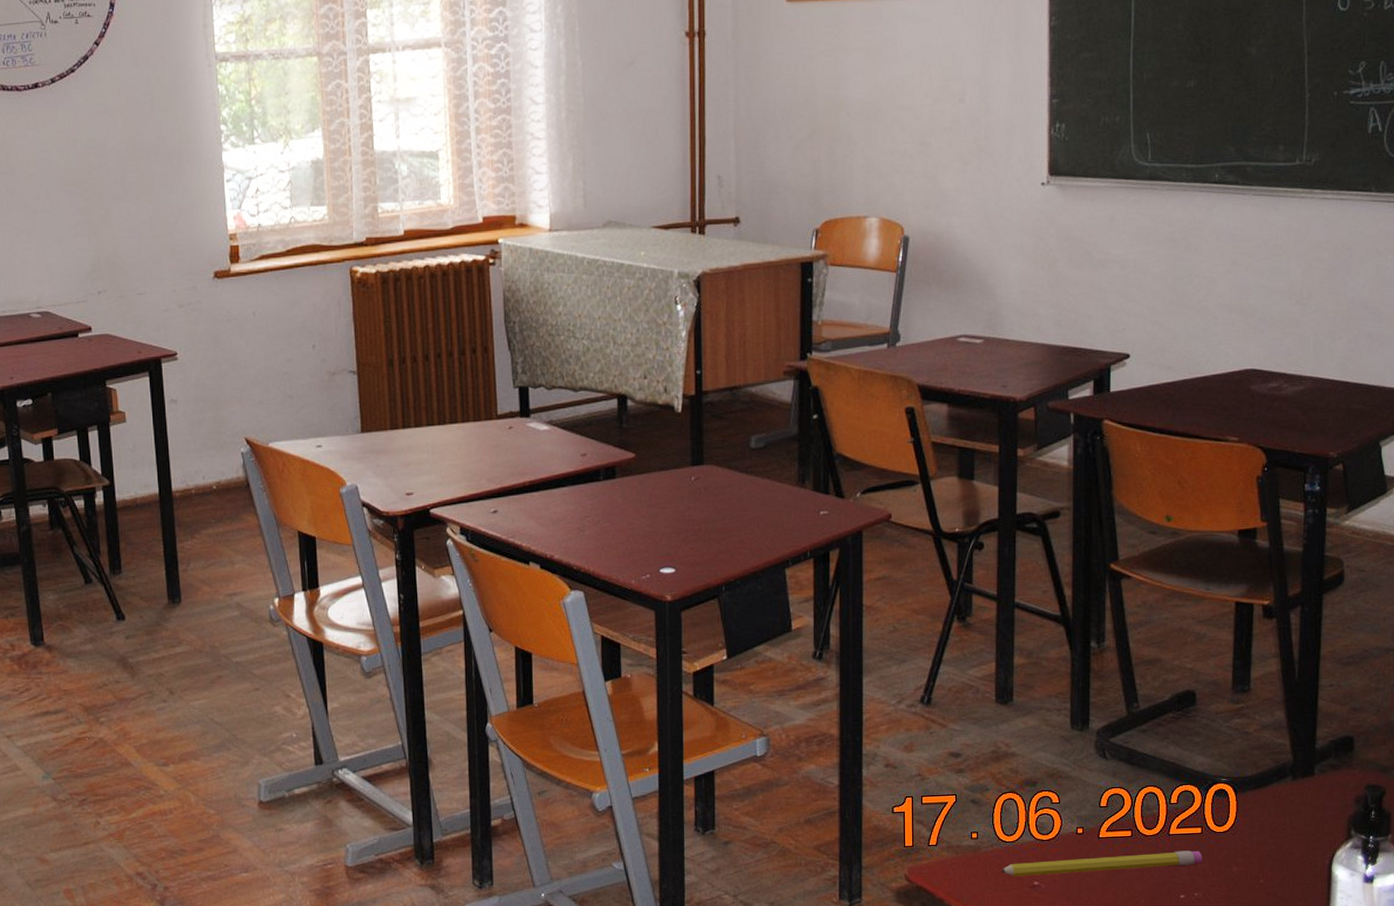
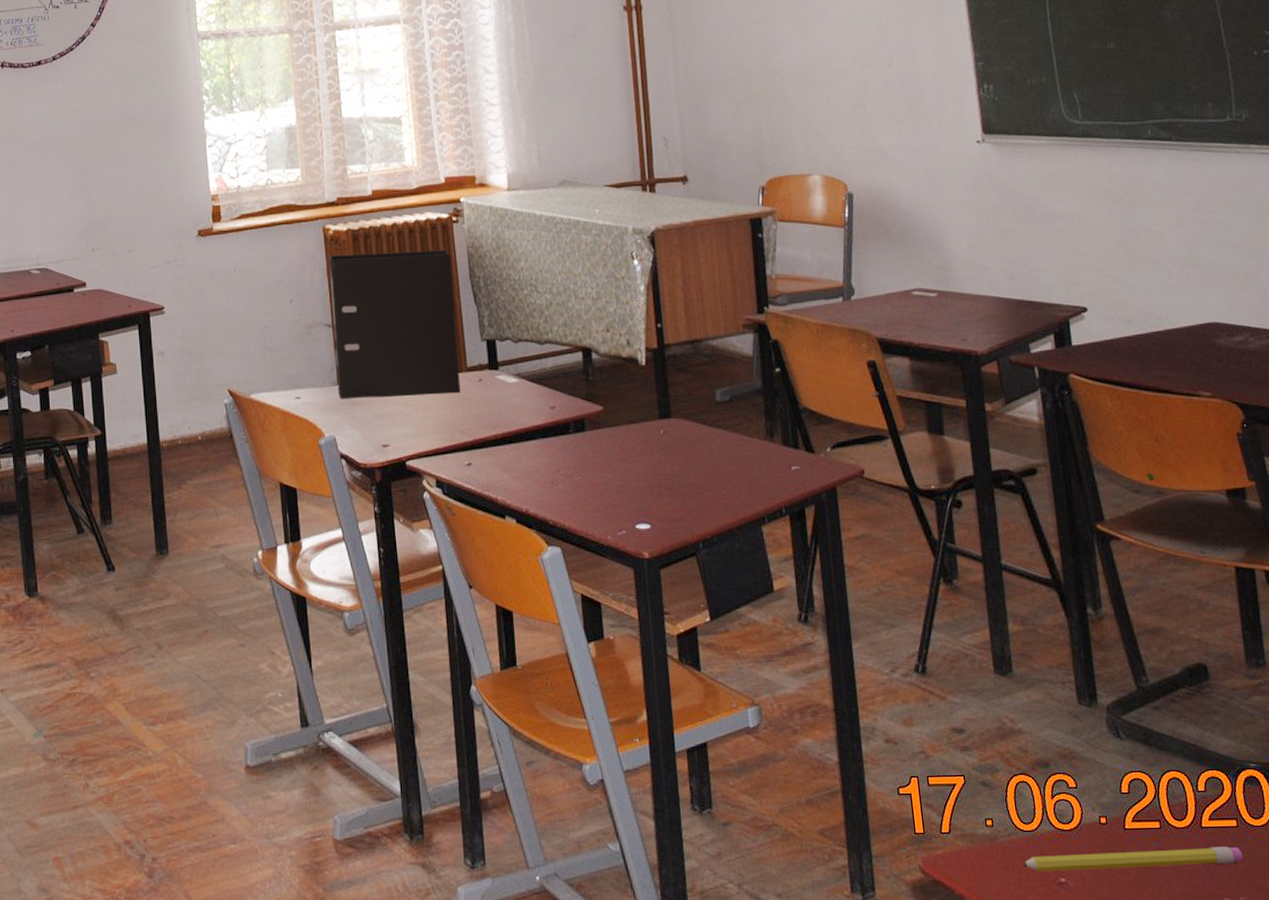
binder: none [356,294,490,447] -> present [329,250,461,399]

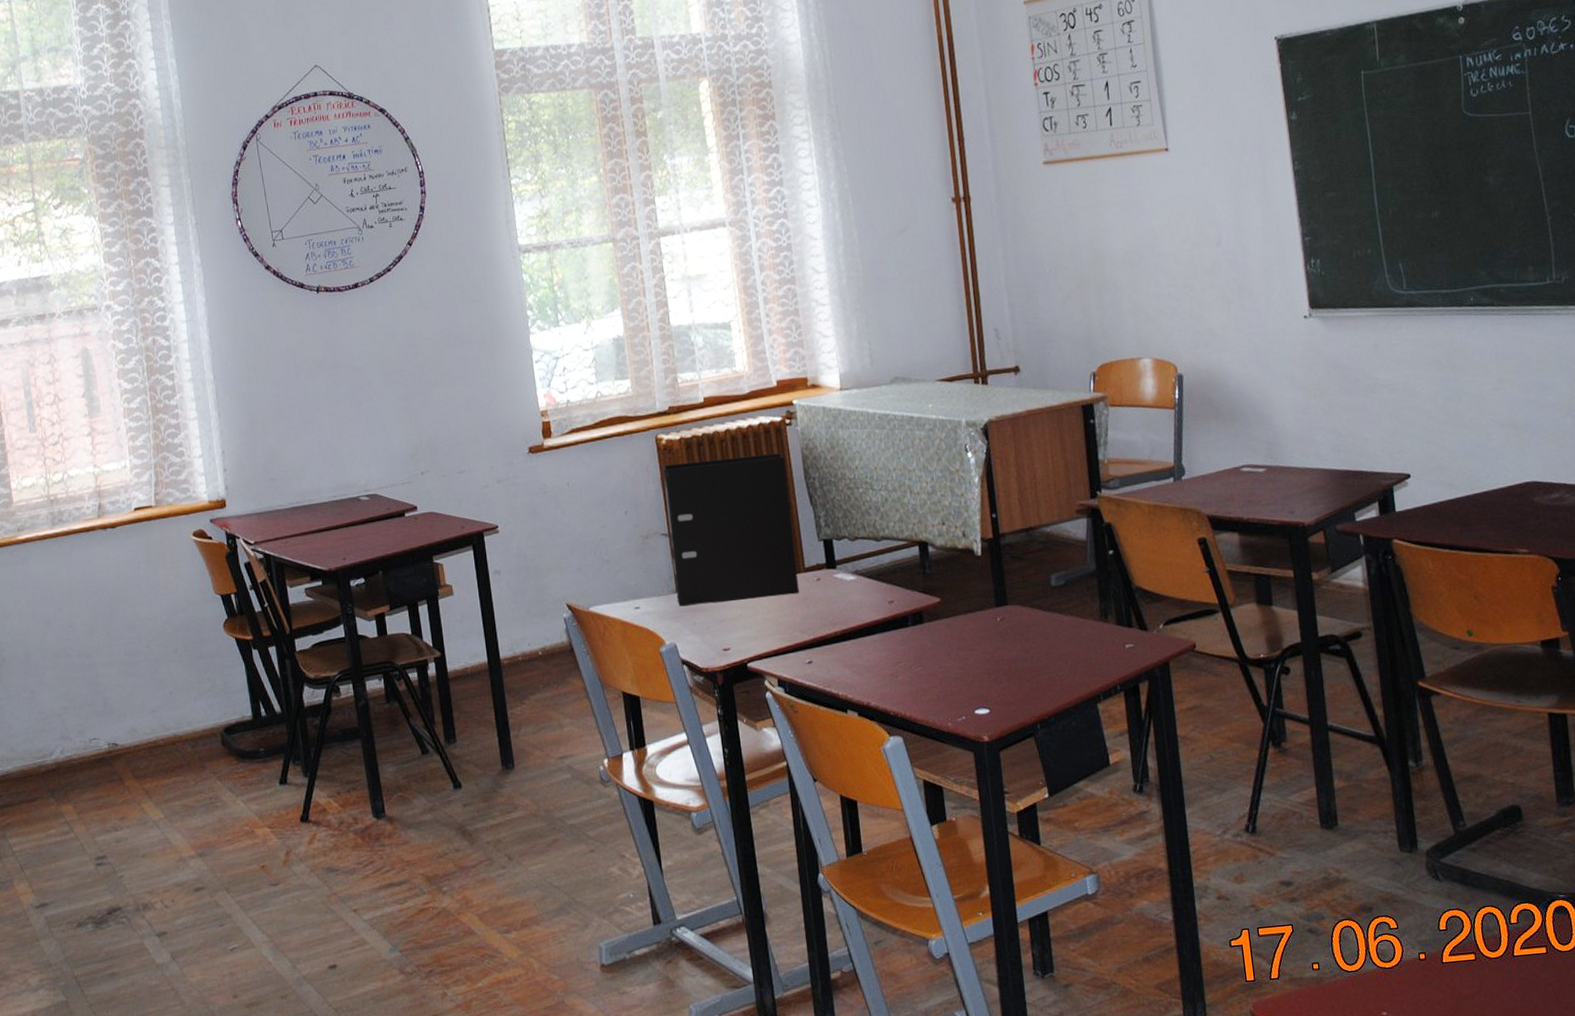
pencil: present [1023,846,1244,872] -> none [1348,971,1552,1008]

